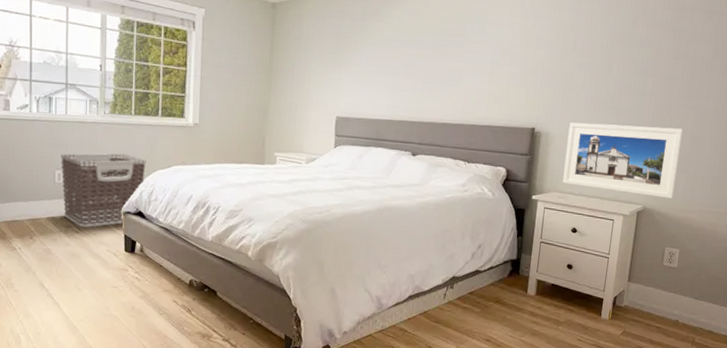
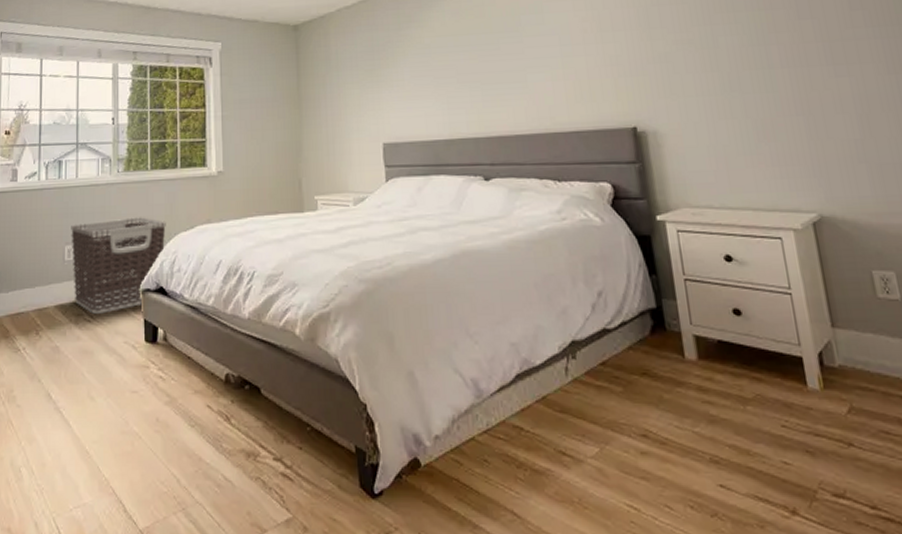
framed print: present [562,122,683,199] -> none [681,104,860,200]

